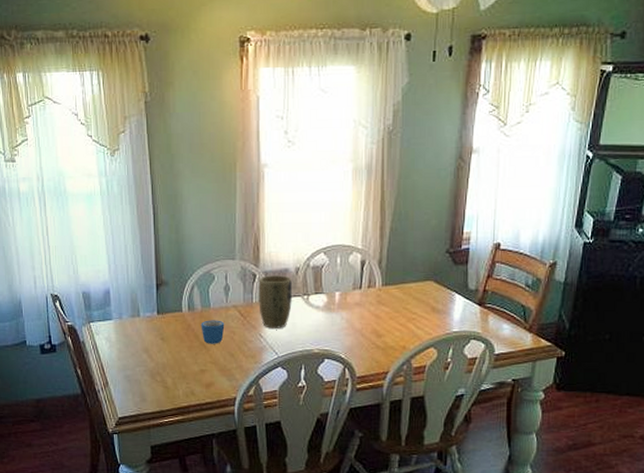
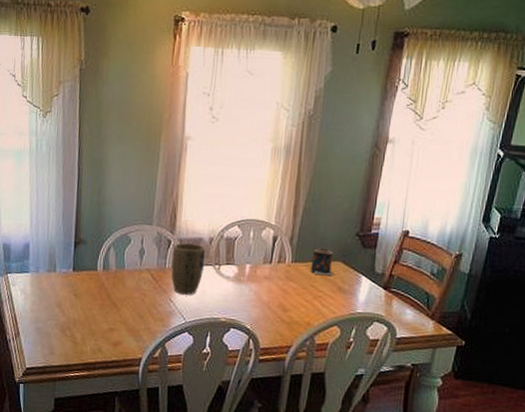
mug: present [201,320,225,344] -> none [113,281,137,305]
candle: none [401,269,427,296] -> present [310,248,334,275]

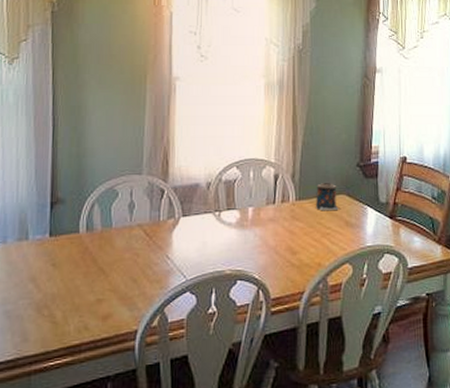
plant pot: present [171,243,205,295] -> none [166,191,203,249]

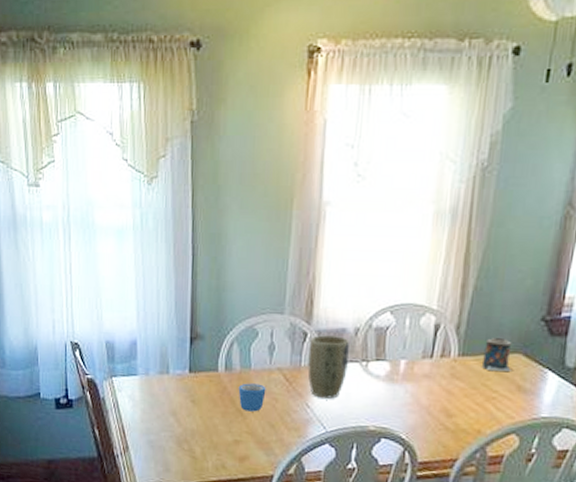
mug: none [100,241,128,269] -> present [238,383,266,412]
plant pot: none [166,191,203,249] -> present [307,335,349,399]

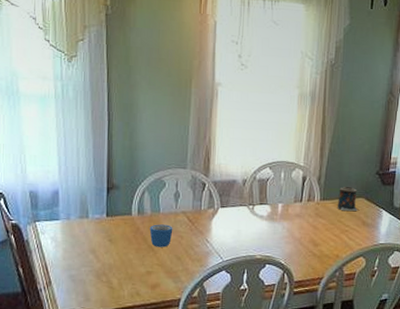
plant pot: present [307,335,349,399] -> none [207,185,239,235]

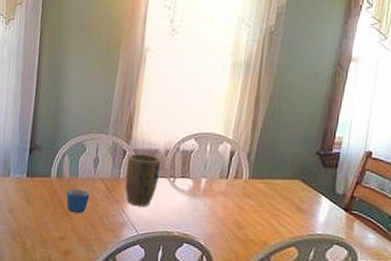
plant pot: none [207,185,239,235] -> present [125,153,161,207]
candle: present [337,187,359,211] -> none [267,166,293,194]

